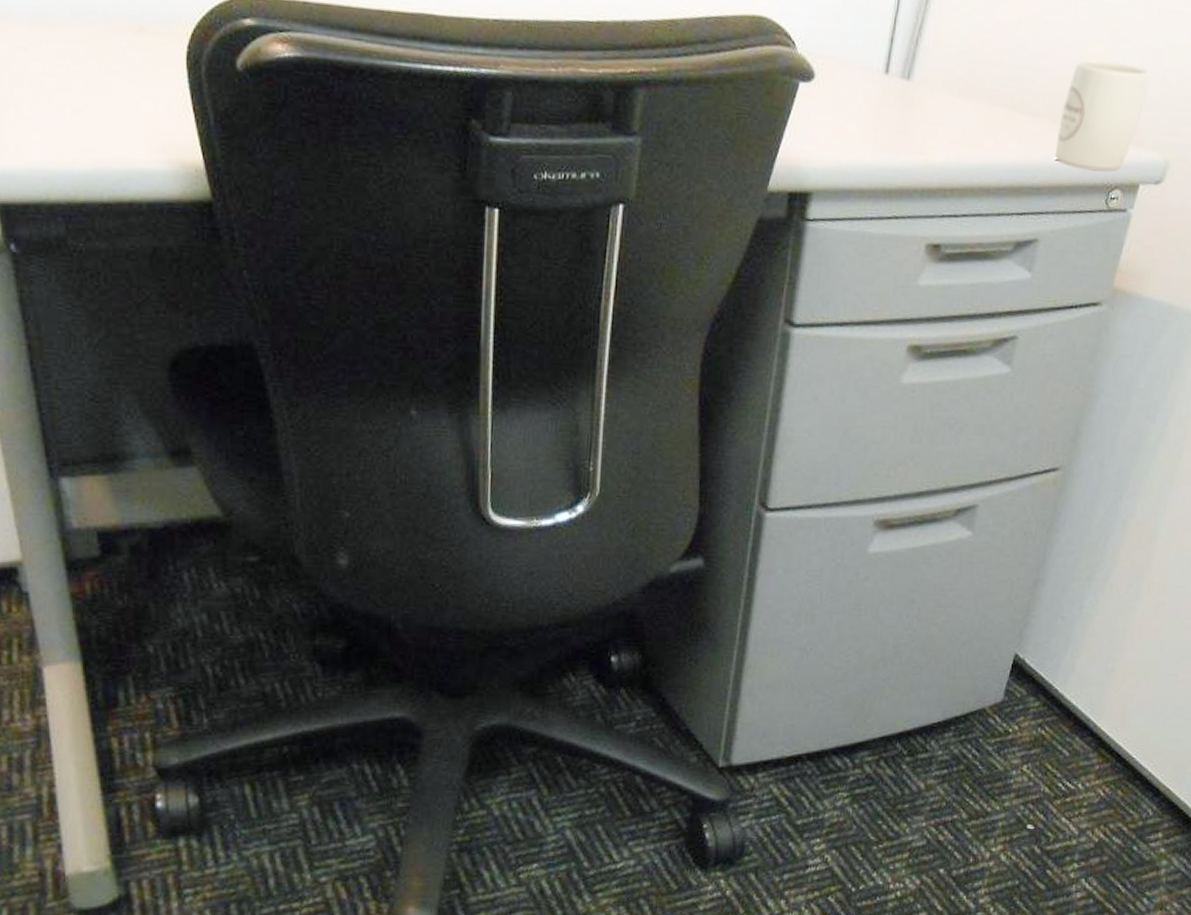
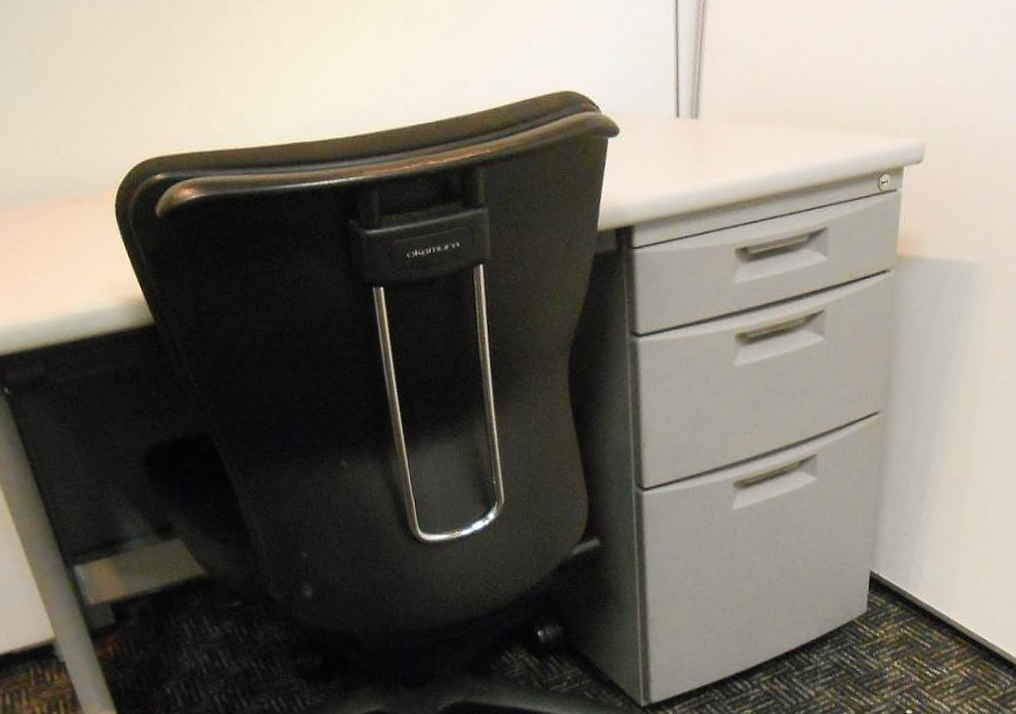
mug: present [1055,59,1151,173] -> none [827,70,897,164]

